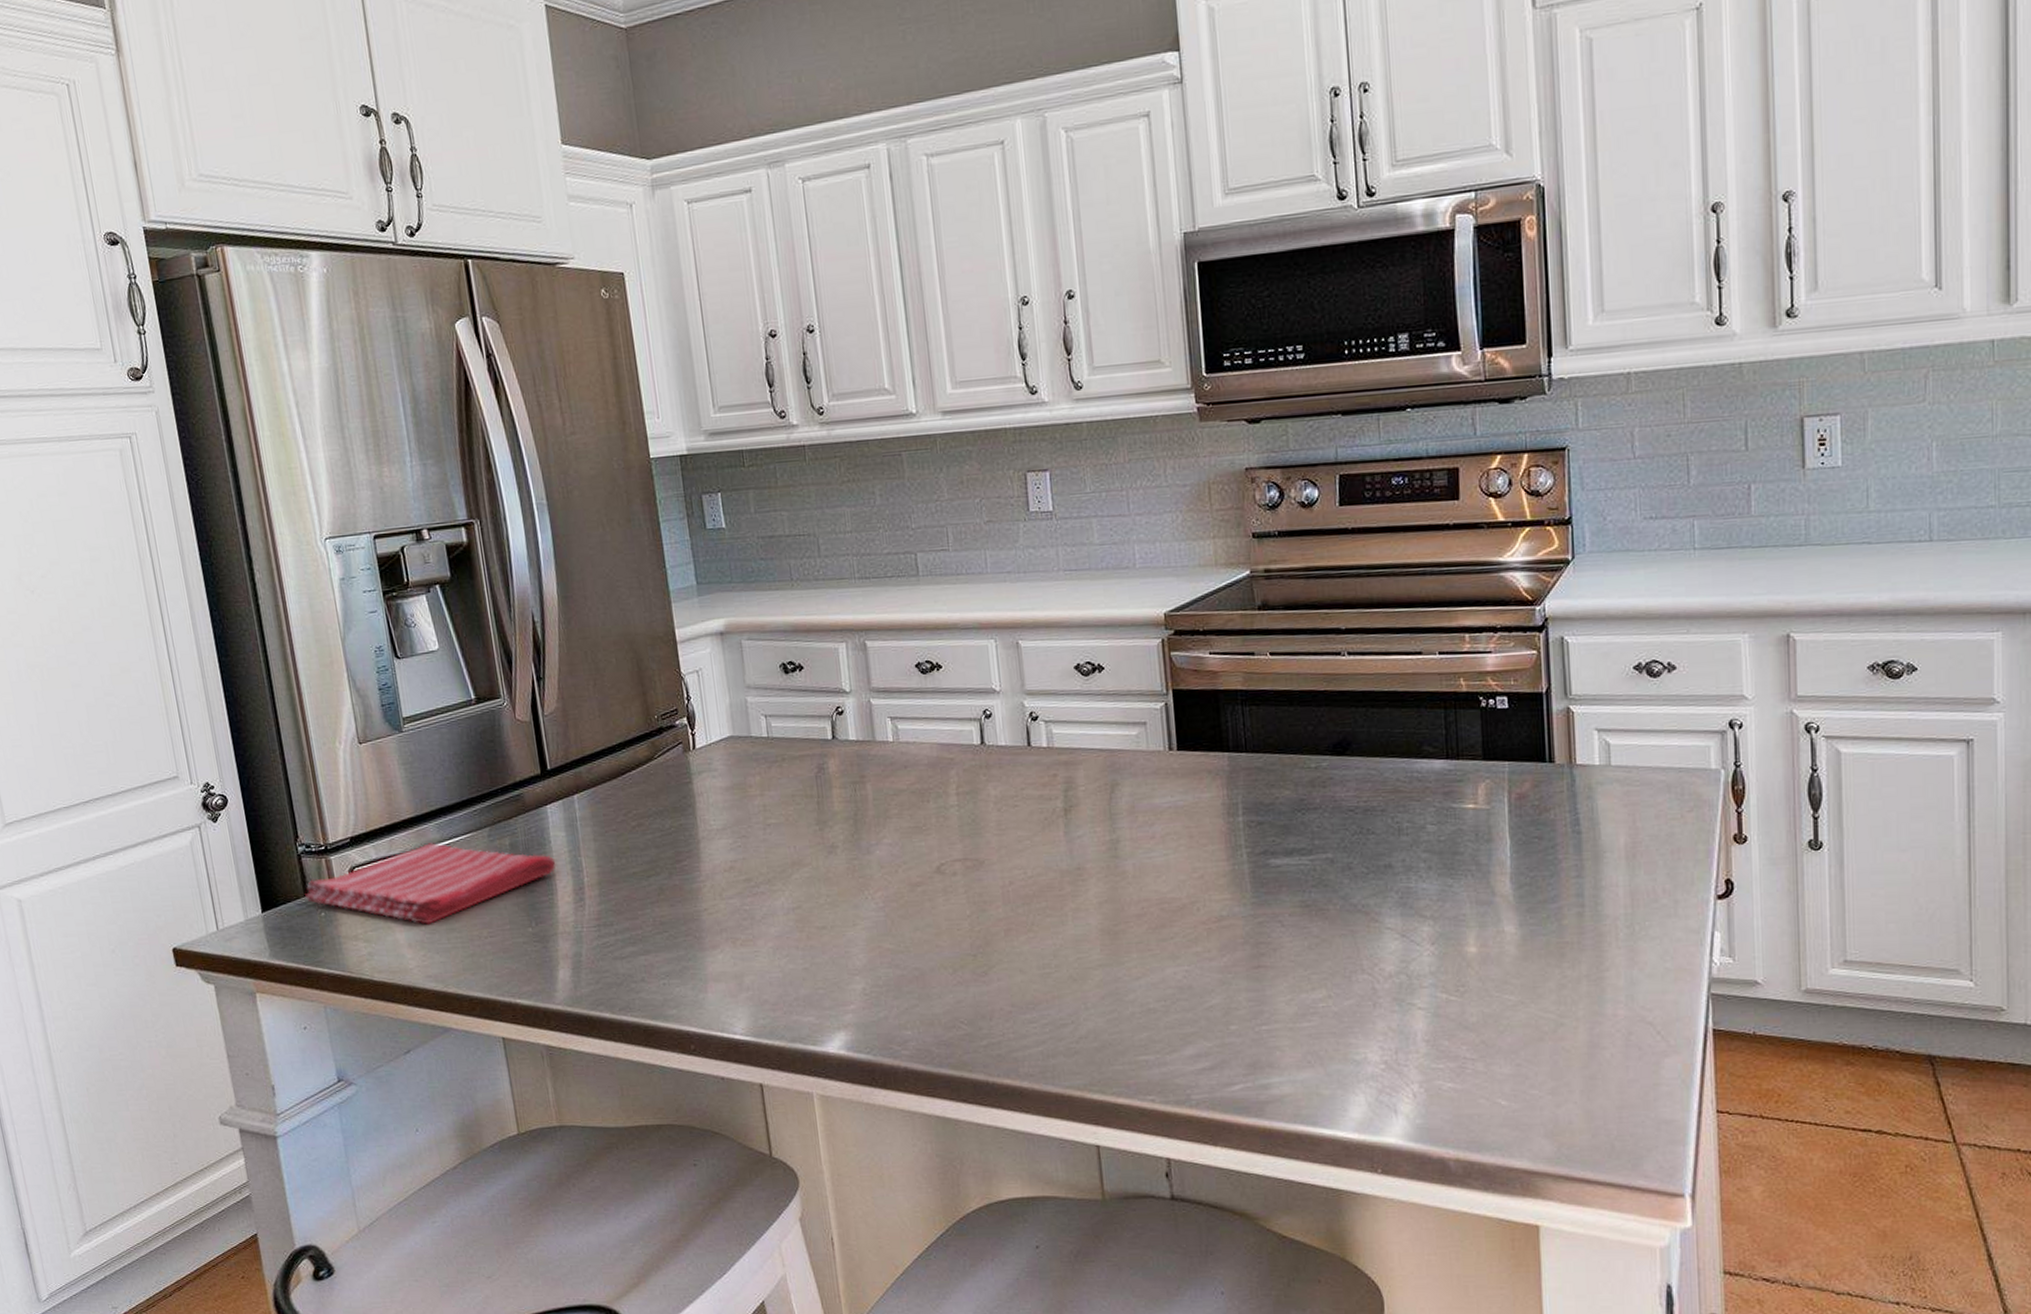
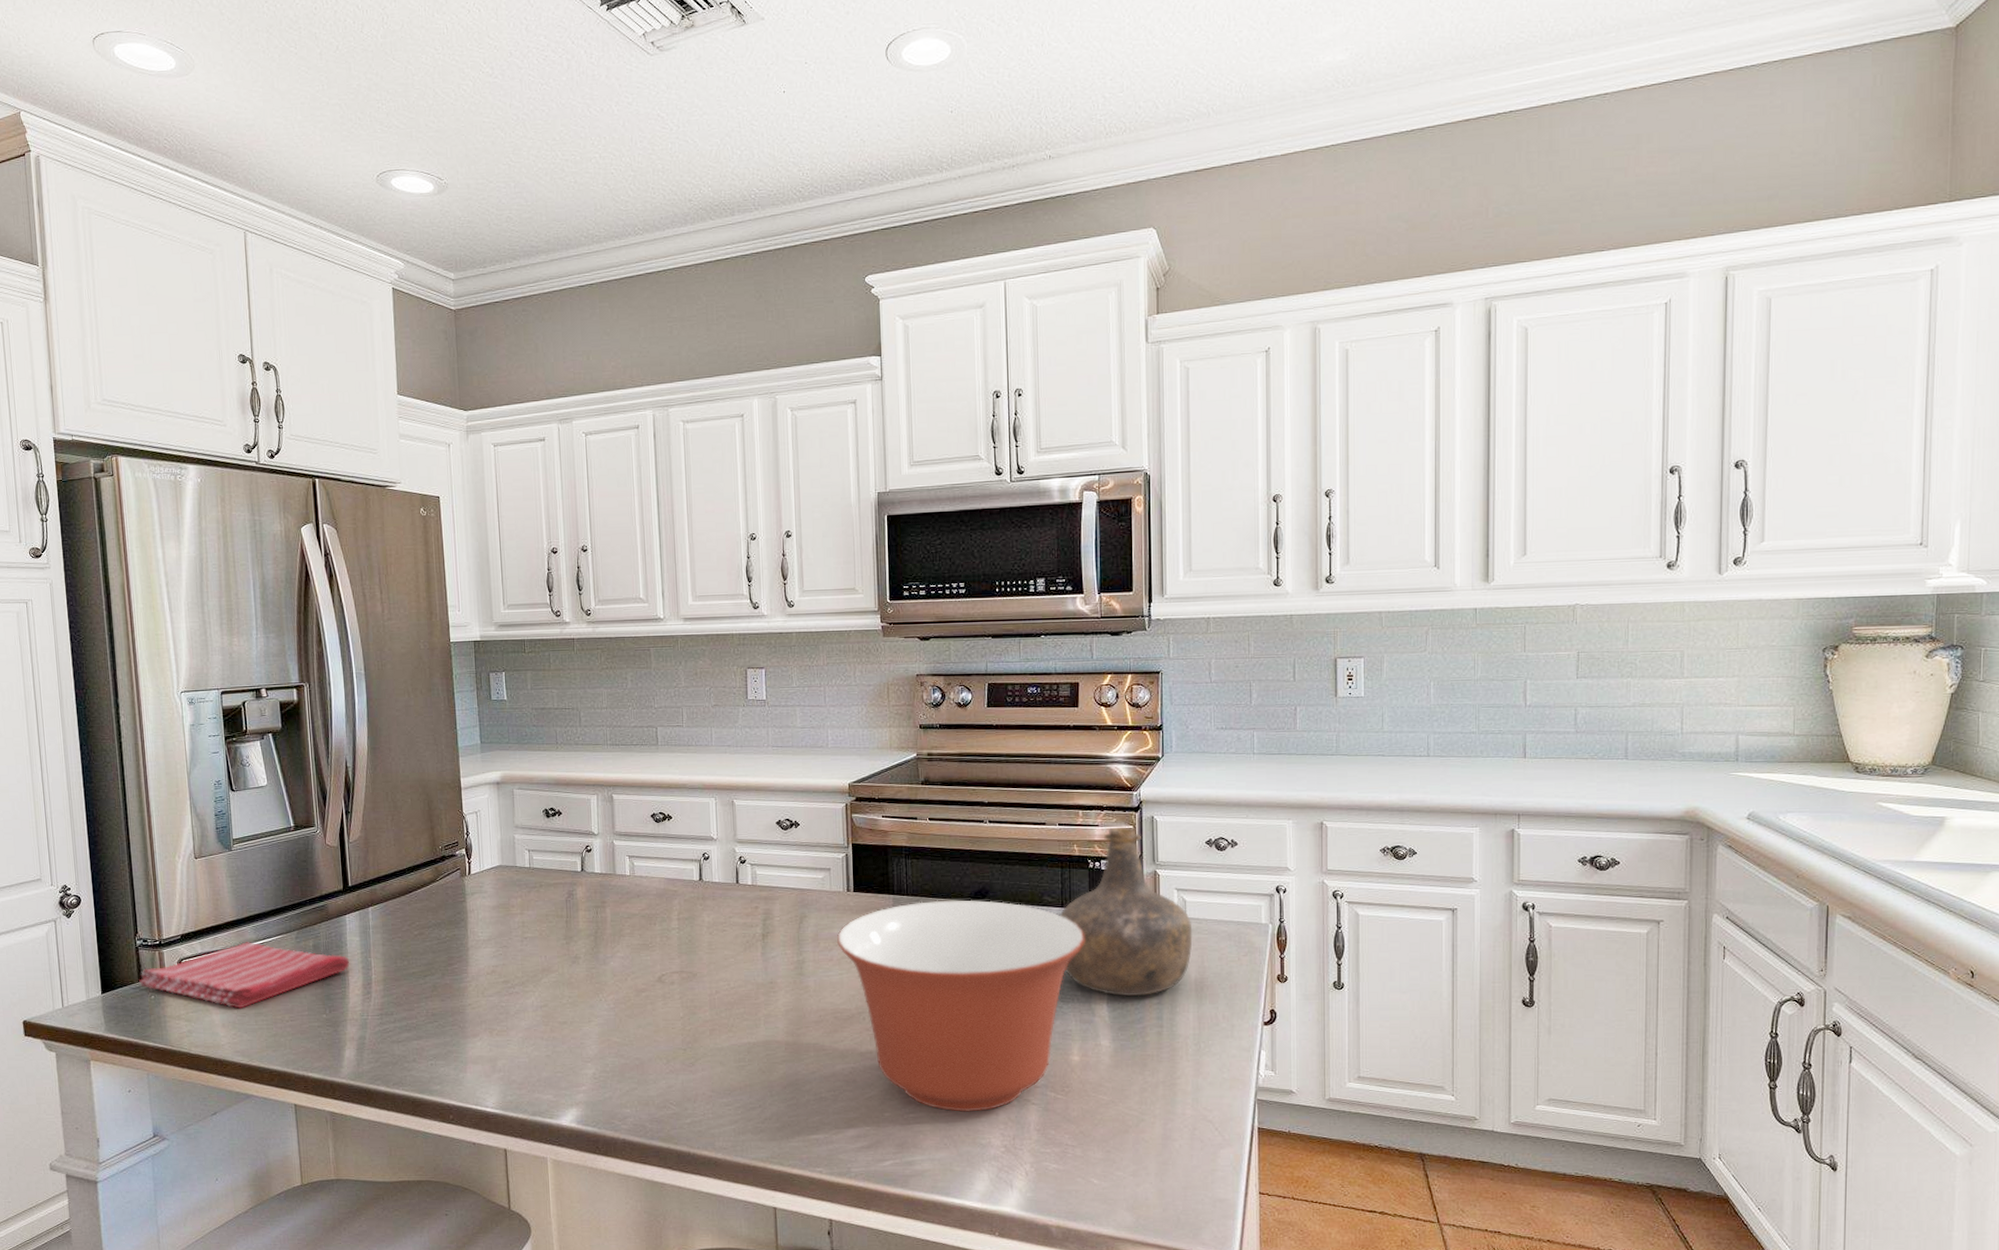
mixing bowl: none [1158,755,1478,1022] -> present [836,900,1084,1112]
bottle: none [1444,652,1620,870] -> present [1059,827,1193,997]

